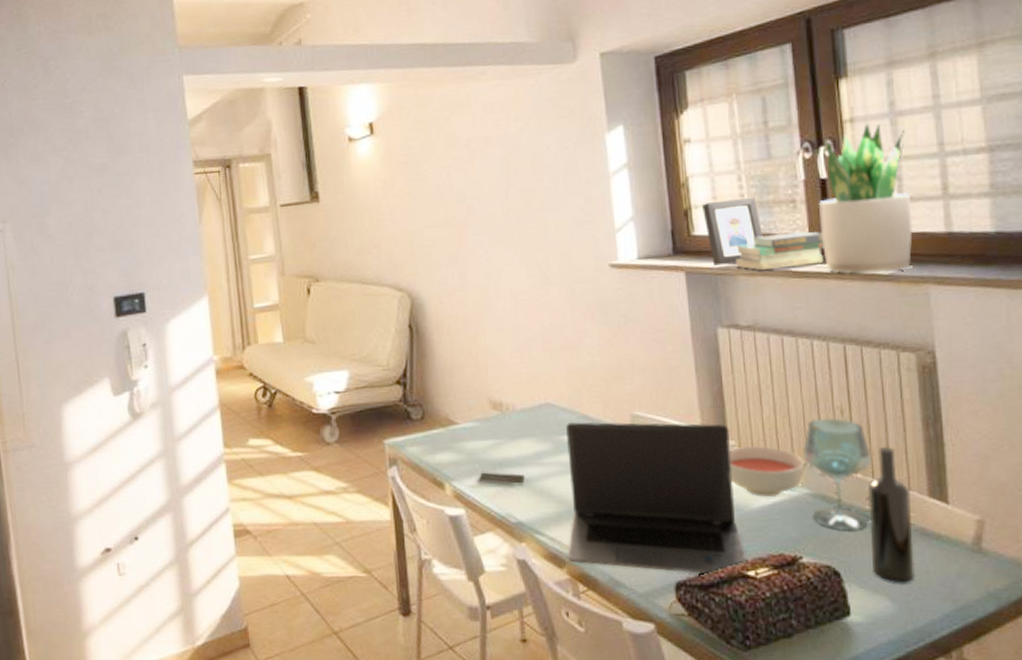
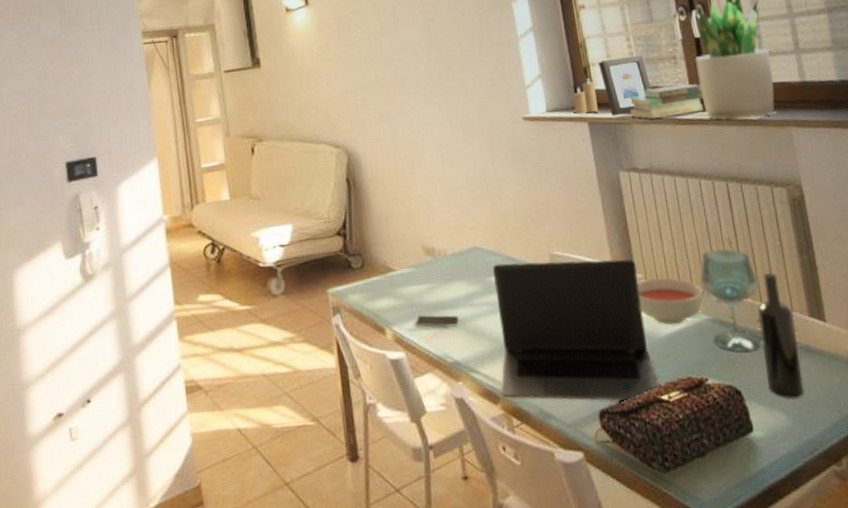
candle: none [669,222,698,263] -> present [573,78,598,115]

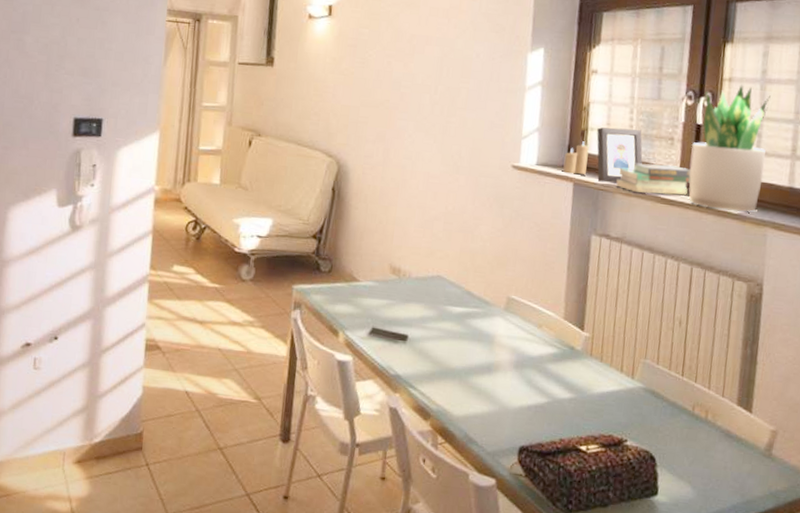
laptop computer: present [493,259,661,402] -> none [433,295,587,444]
bowl: present [637,277,703,325] -> none [580,339,643,386]
wine glass: present [699,249,761,352] -> none [641,325,699,425]
wine bottle: present [756,272,804,398] -> none [682,357,723,474]

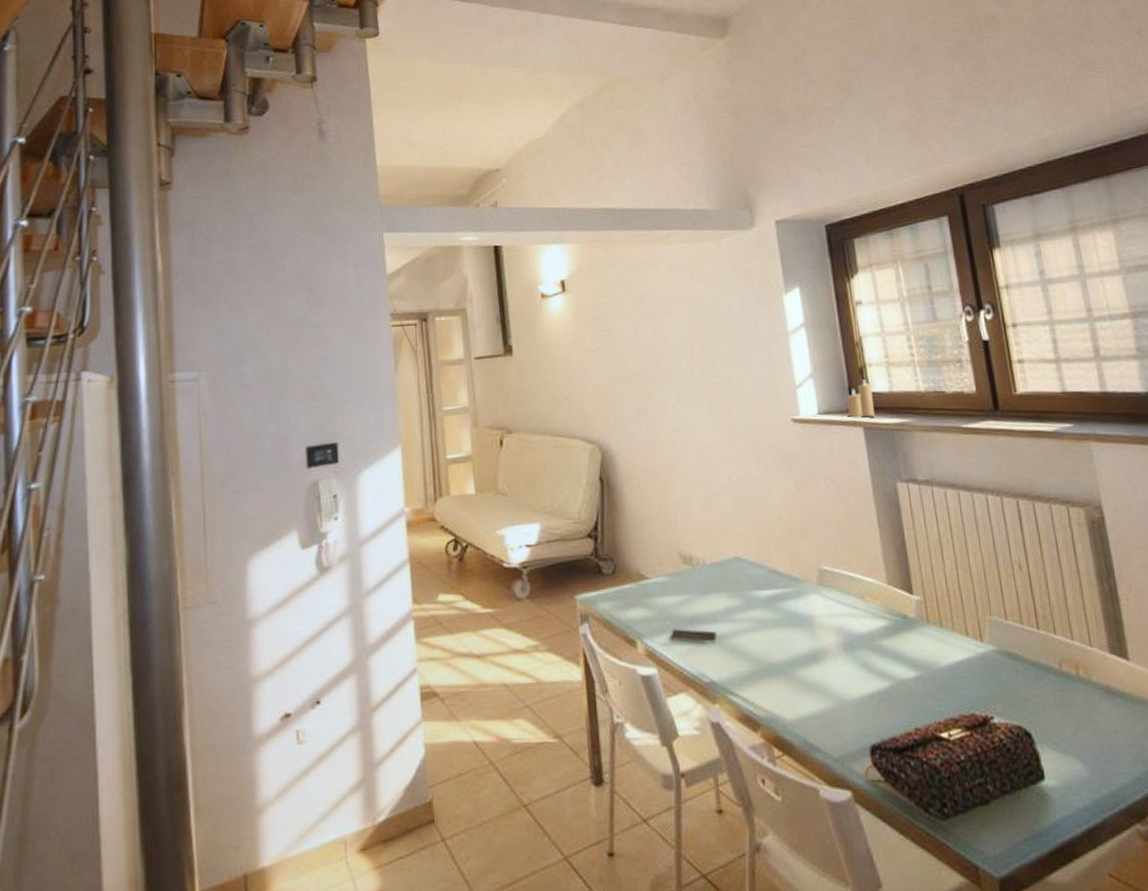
picture frame: present [596,127,643,183] -> none [876,356,934,421]
books: present [616,163,691,195] -> none [910,389,991,426]
planter: present [688,85,771,212] -> none [982,290,1072,430]

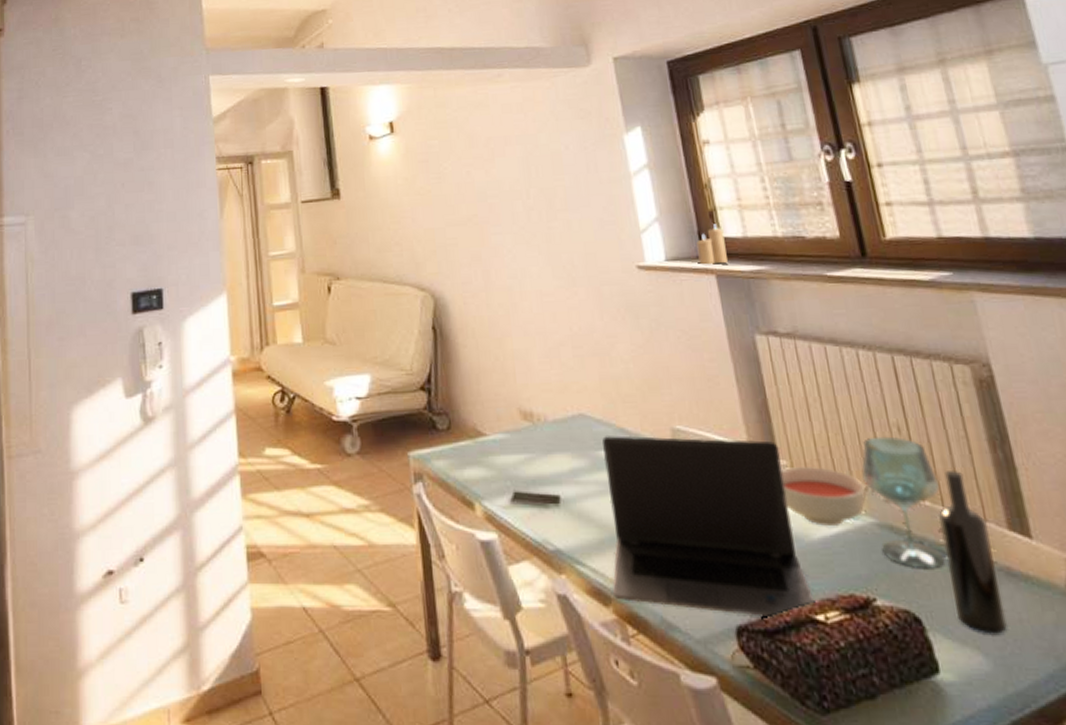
laptop computer: none [756,576,941,737] -> present [602,435,815,618]
bowl: none [914,600,989,654] -> present [780,465,867,526]
wine glass: none [985,573,1054,690] -> present [861,436,945,569]
wine bottle: none [1049,601,1104,744] -> present [937,469,1007,634]

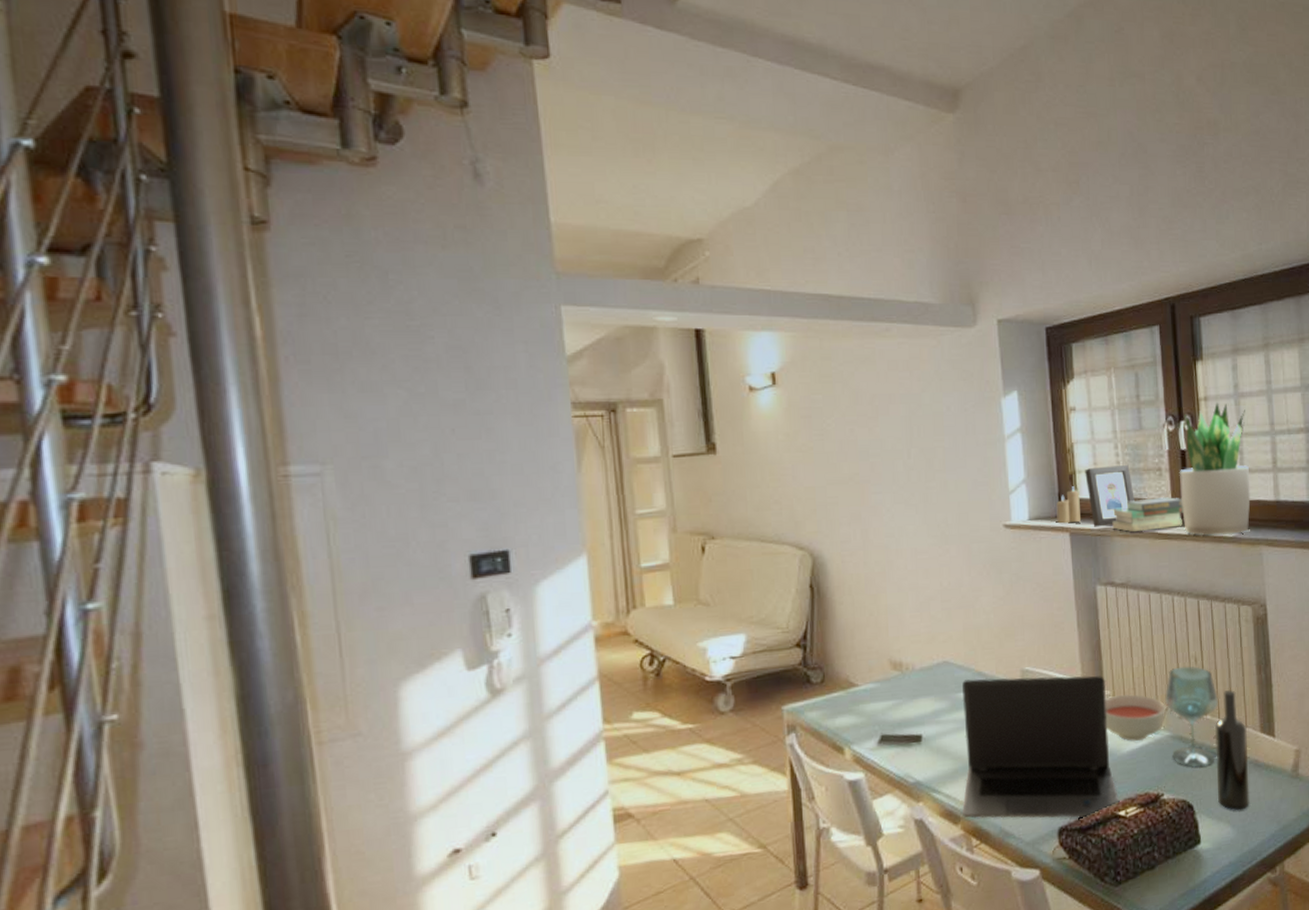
picture frame: none [727,198,793,269] -> present [1085,464,1135,527]
books: none [767,234,859,274] -> present [1112,497,1183,532]
planter: none [844,127,951,279] -> present [1179,402,1251,536]

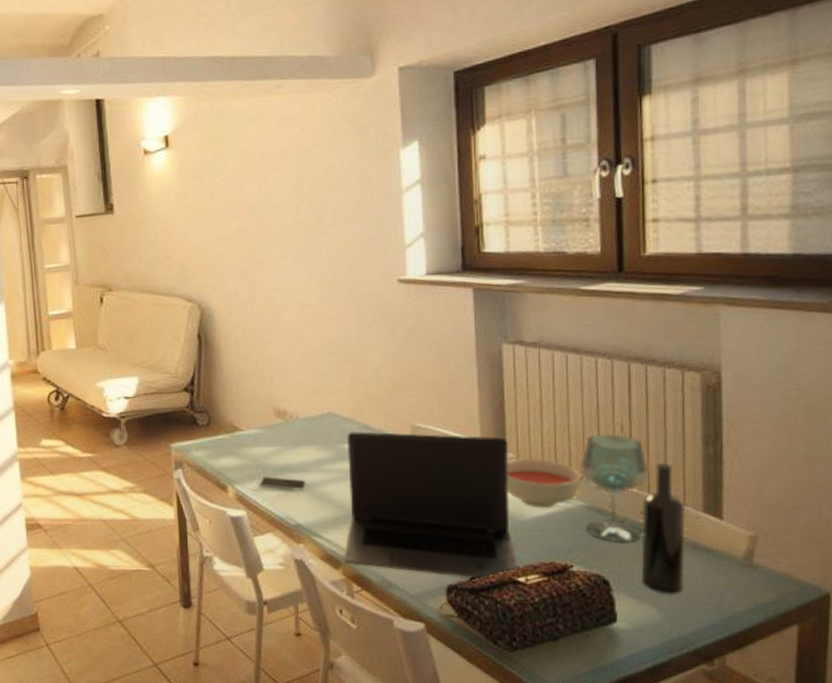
candle: present [1056,486,1080,524] -> none [459,239,487,279]
picture frame: present [1085,464,1135,527] -> none [494,215,554,283]
books: present [1112,497,1183,532] -> none [525,250,616,288]
planter: present [1179,402,1251,536] -> none [612,142,708,293]

